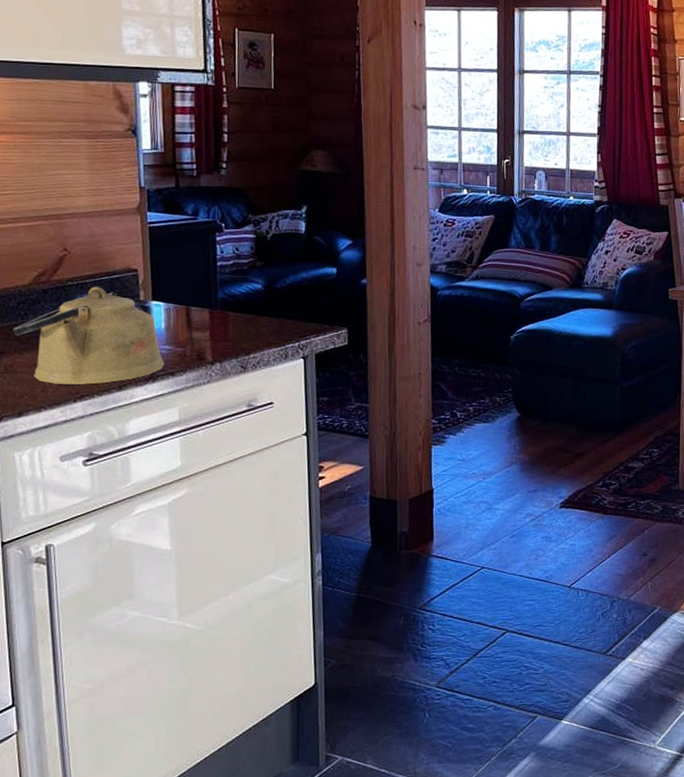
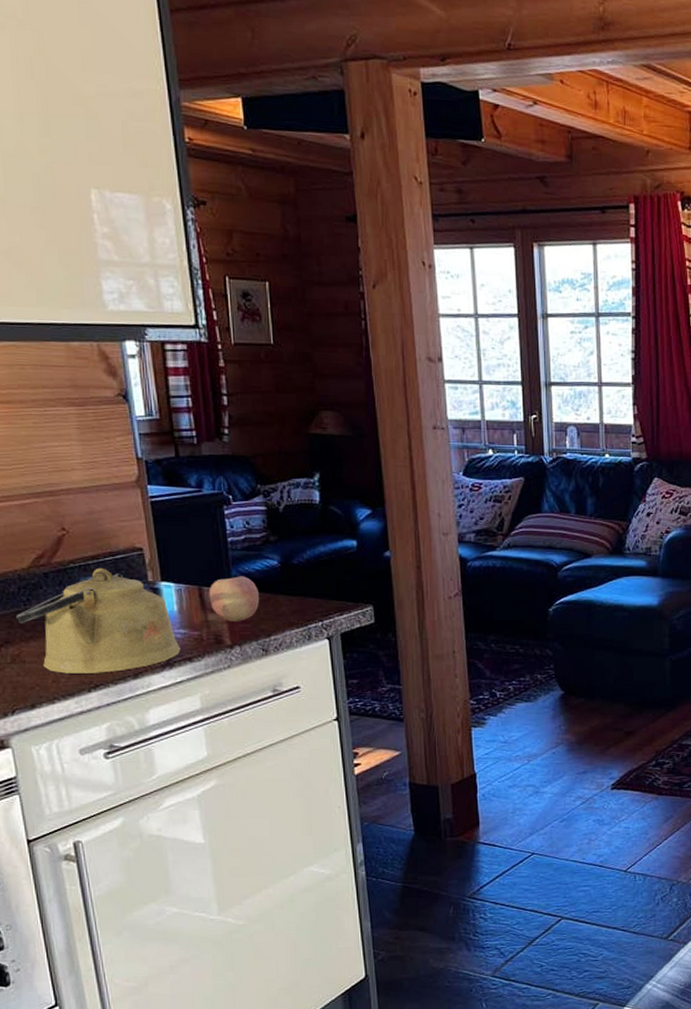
fruit: none [195,298,243,340] -> present [208,576,260,622]

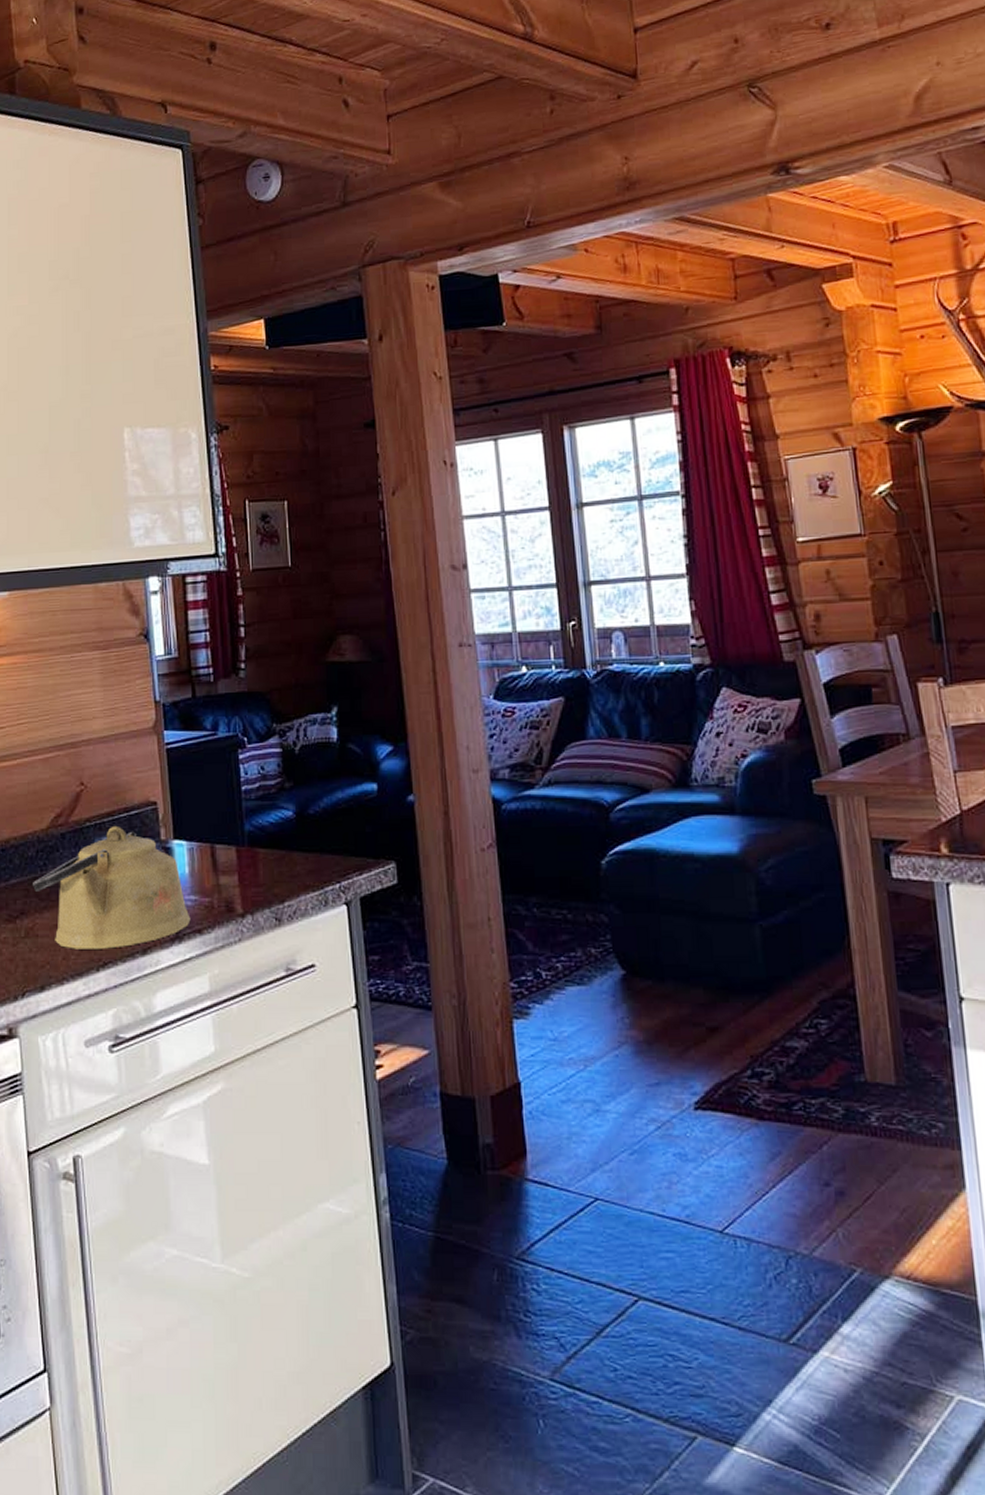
fruit: present [208,576,260,622] -> none [221,830,274,885]

